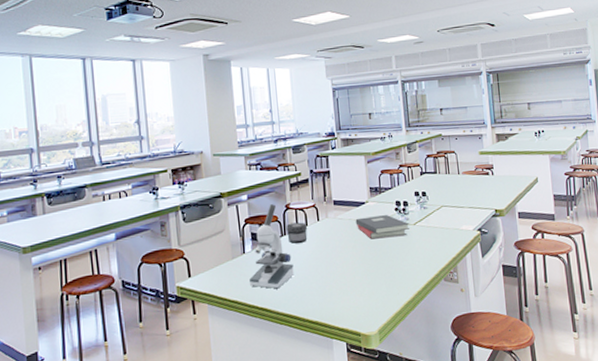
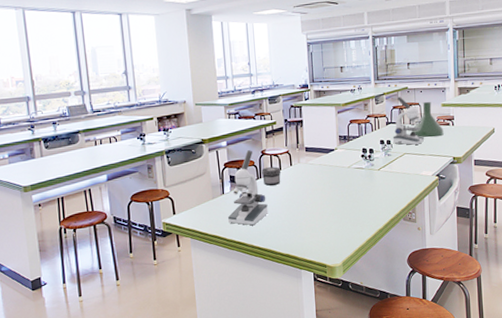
hardback book: present [355,214,409,240] -> none [325,160,374,183]
microscope: none [428,144,463,197] -> present [392,96,425,146]
flask: none [448,149,483,188] -> present [411,101,444,137]

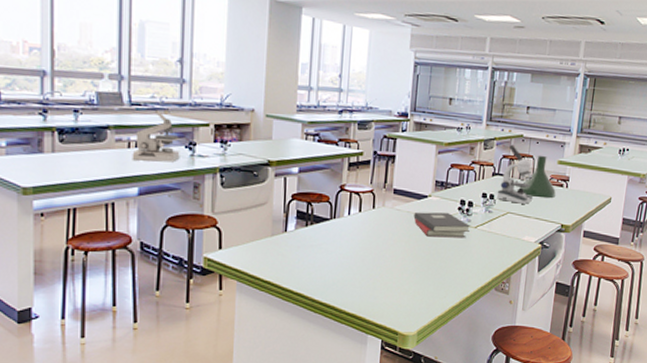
microscope: none [98,112,135,154] -> present [132,109,180,163]
microscope: present [228,150,268,226] -> none [287,182,339,275]
jar: present [262,166,282,186] -> none [337,206,361,229]
hardback book: none [325,160,374,183] -> present [413,211,470,238]

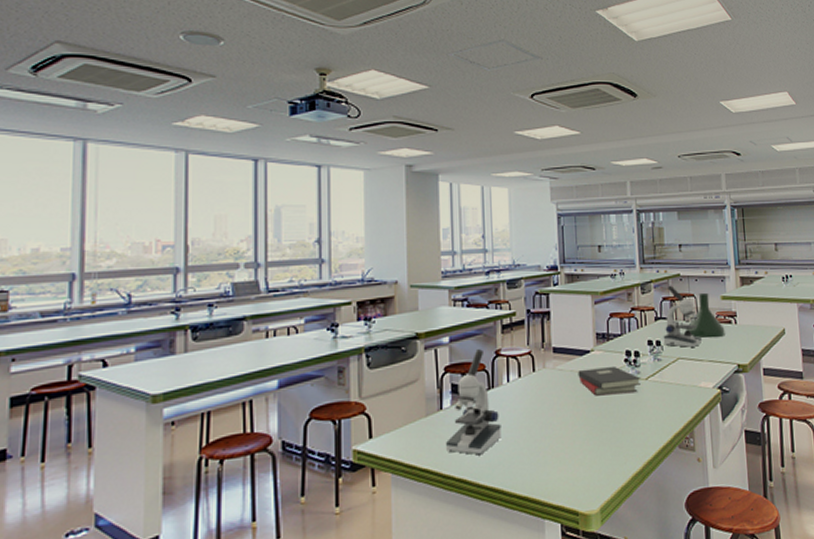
microscope: present [132,109,180,163] -> none [270,293,322,350]
microscope: none [287,182,339,275] -> present [446,349,502,455]

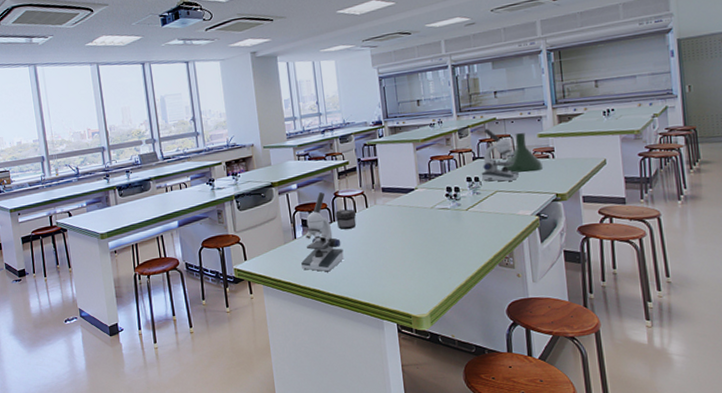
jar: none [495,372,521,399] -> present [335,209,357,229]
hardback book: present [578,366,640,396] -> none [404,200,461,225]

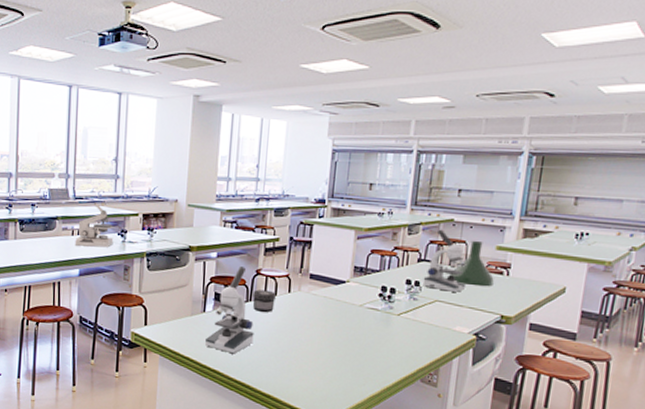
microscope: none [169,159,204,201] -> present [74,202,114,248]

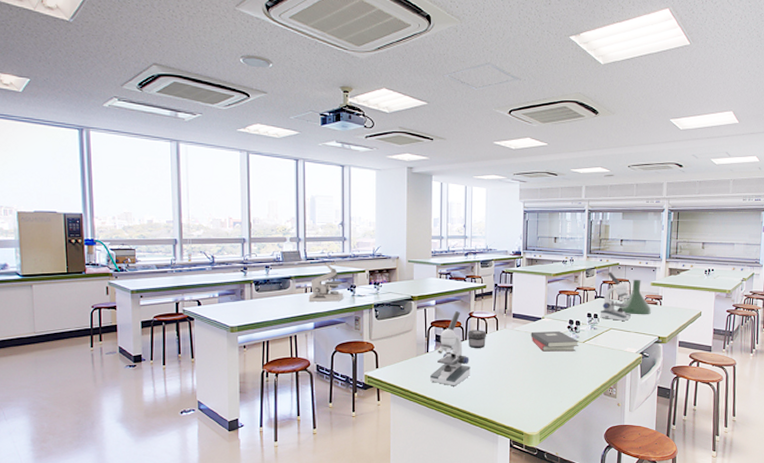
hardback book: none [330,297,392,326] -> present [530,330,579,352]

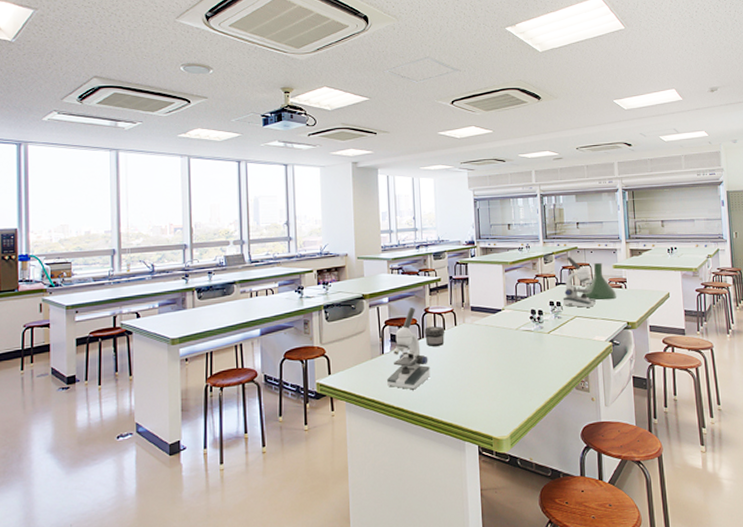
microscope: present [308,262,344,302] -> none [254,263,292,307]
hardback book: present [530,330,579,352] -> none [491,322,543,346]

